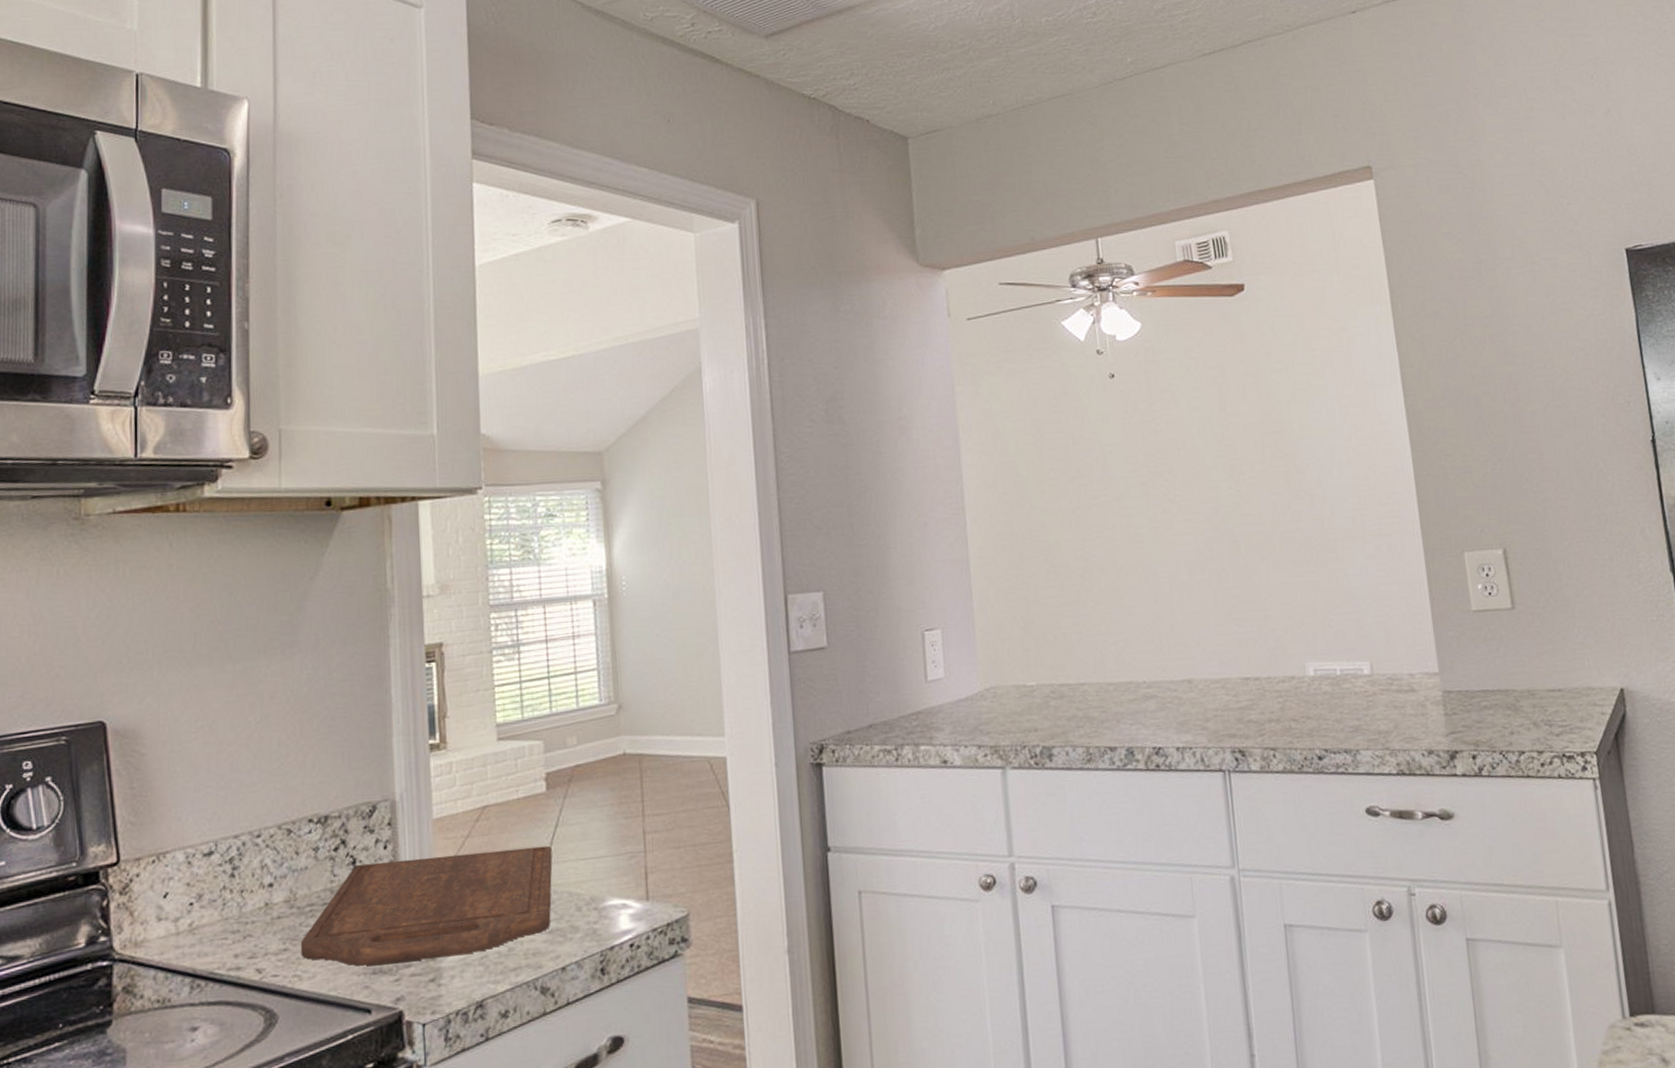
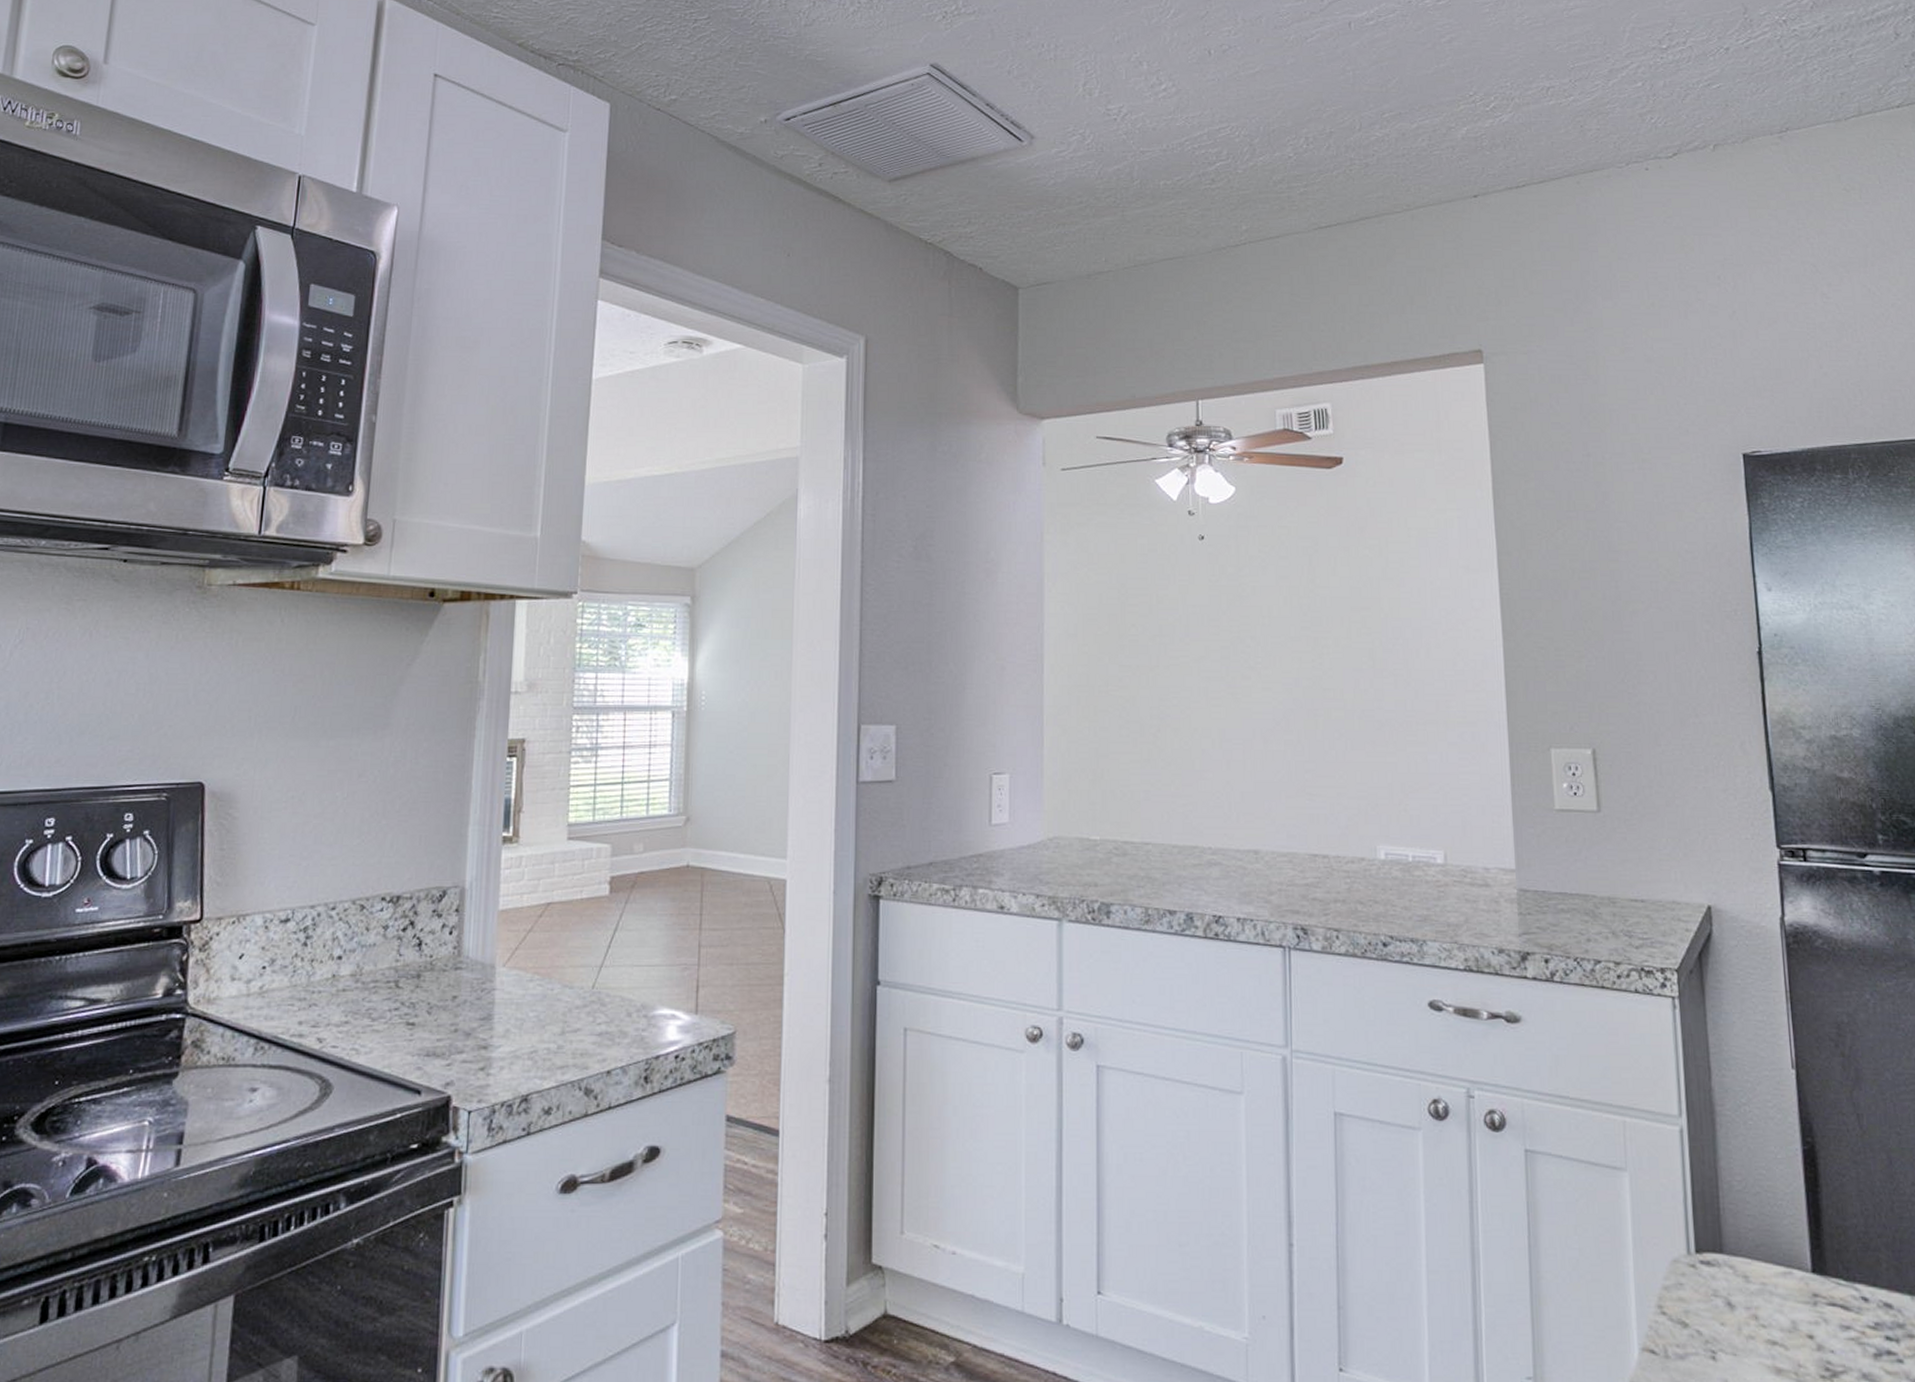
cutting board: present [300,845,553,966] -> none [360,947,609,1047]

